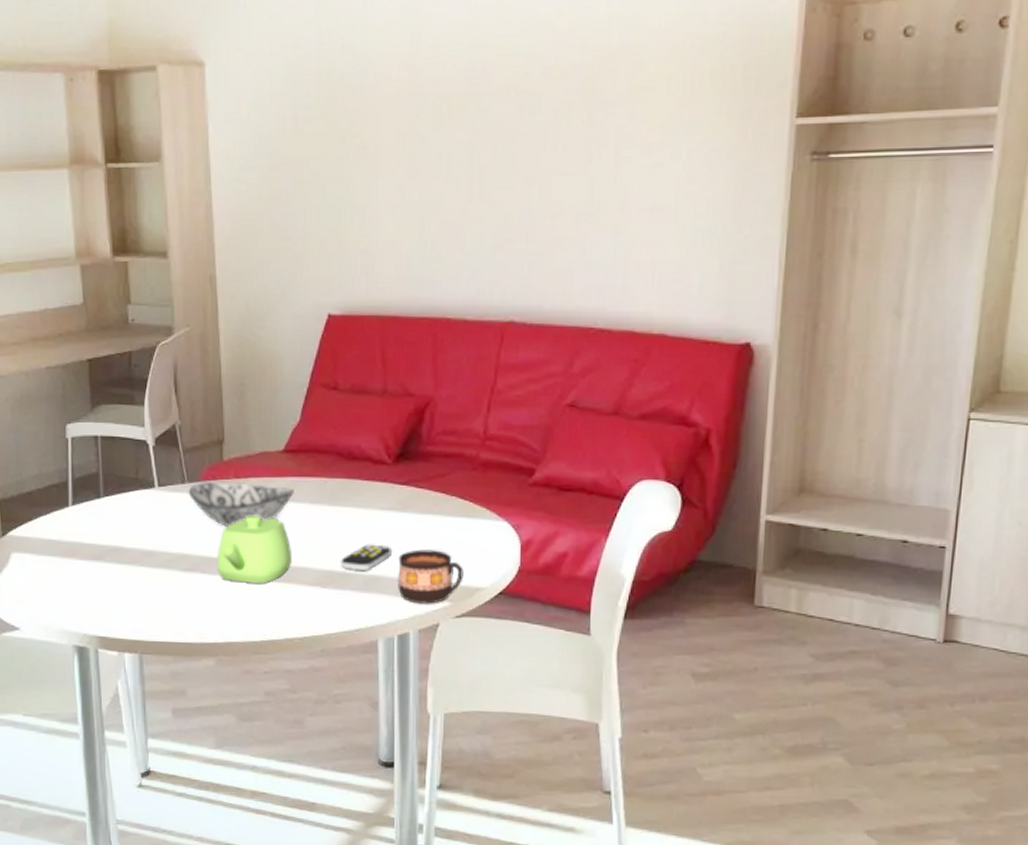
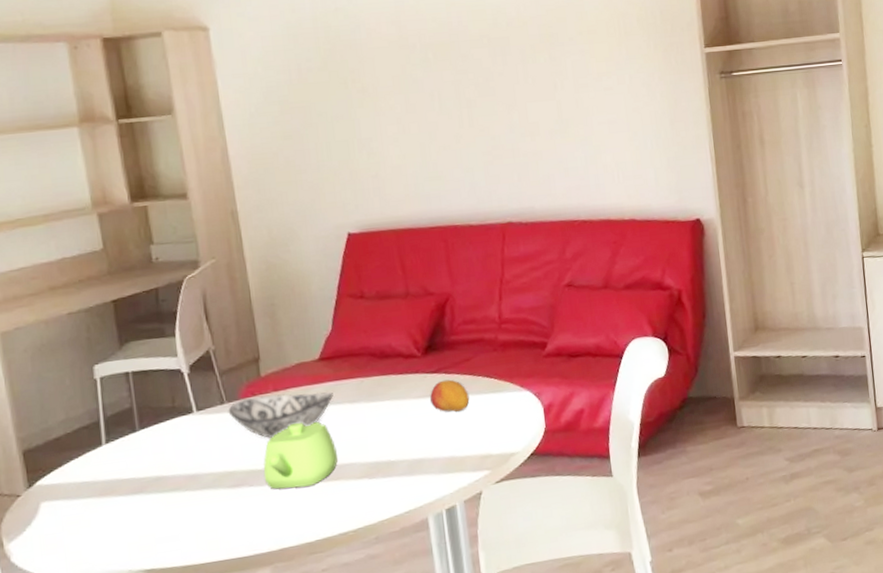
remote control: present [341,544,391,572] -> none [385,430,431,458]
fruit: none [396,494,439,531] -> present [430,379,470,412]
cup: present [398,549,464,604] -> none [437,426,498,478]

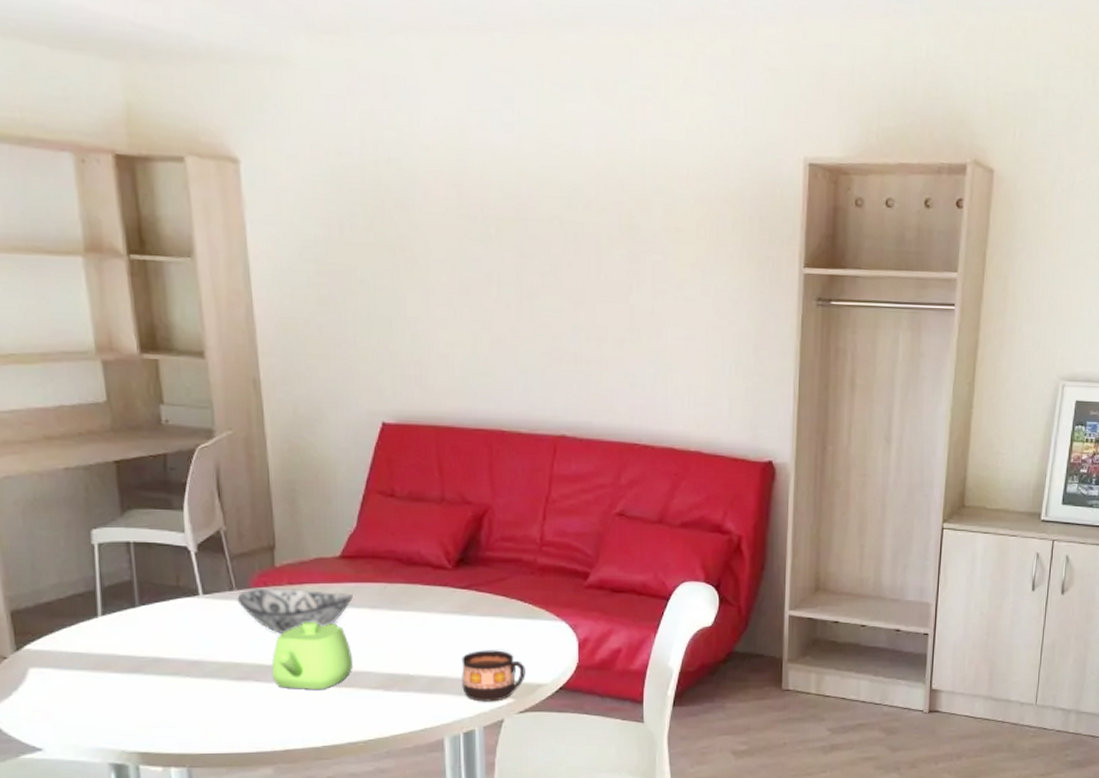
fruit: present [430,379,470,412] -> none [458,598,500,633]
cup: none [437,426,498,478] -> present [461,650,525,702]

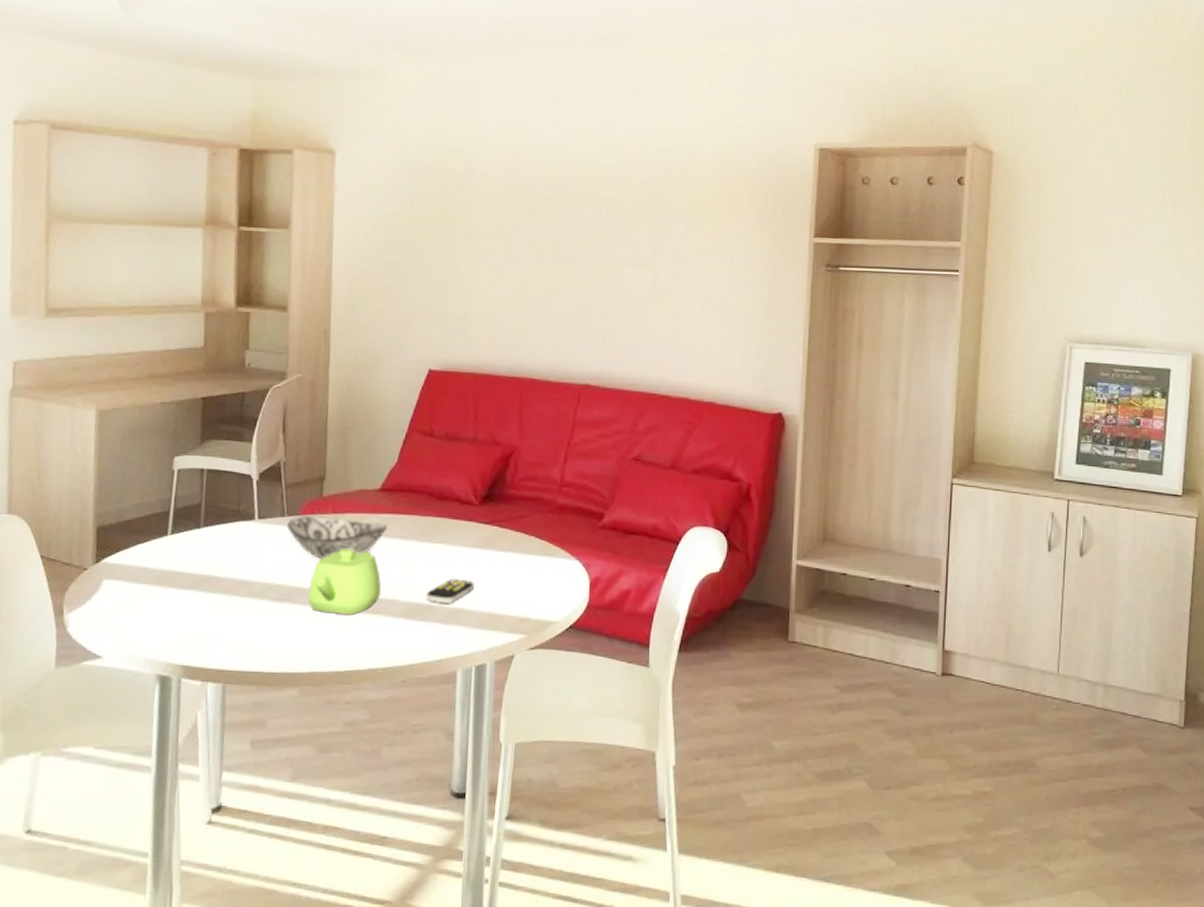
remote control: none [404,646,454,673] -> present [426,578,474,604]
cup: present [461,650,525,702] -> none [478,584,538,636]

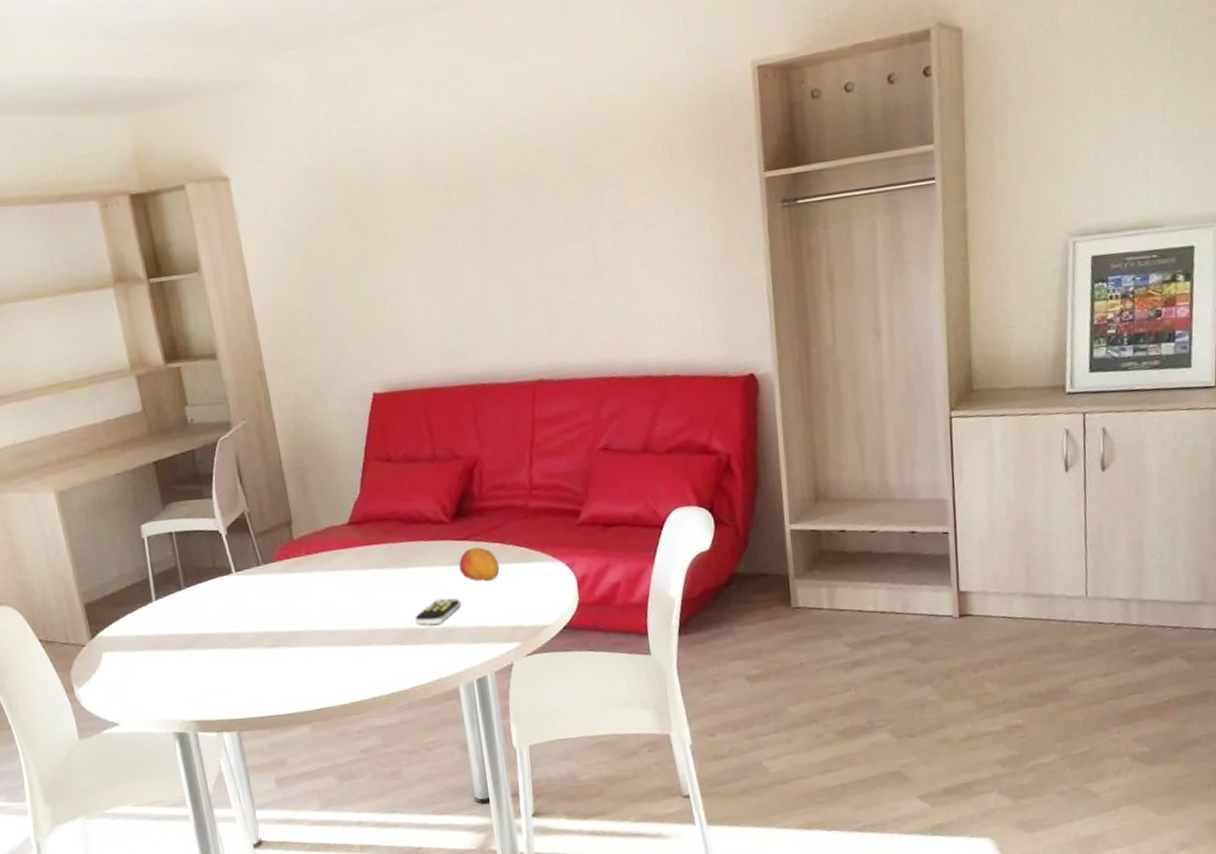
decorative bowl: present [286,515,387,559] -> none [264,556,363,601]
teapot: present [308,548,381,615] -> none [299,586,369,651]
fruit: none [479,533,518,568] -> present [459,547,500,581]

